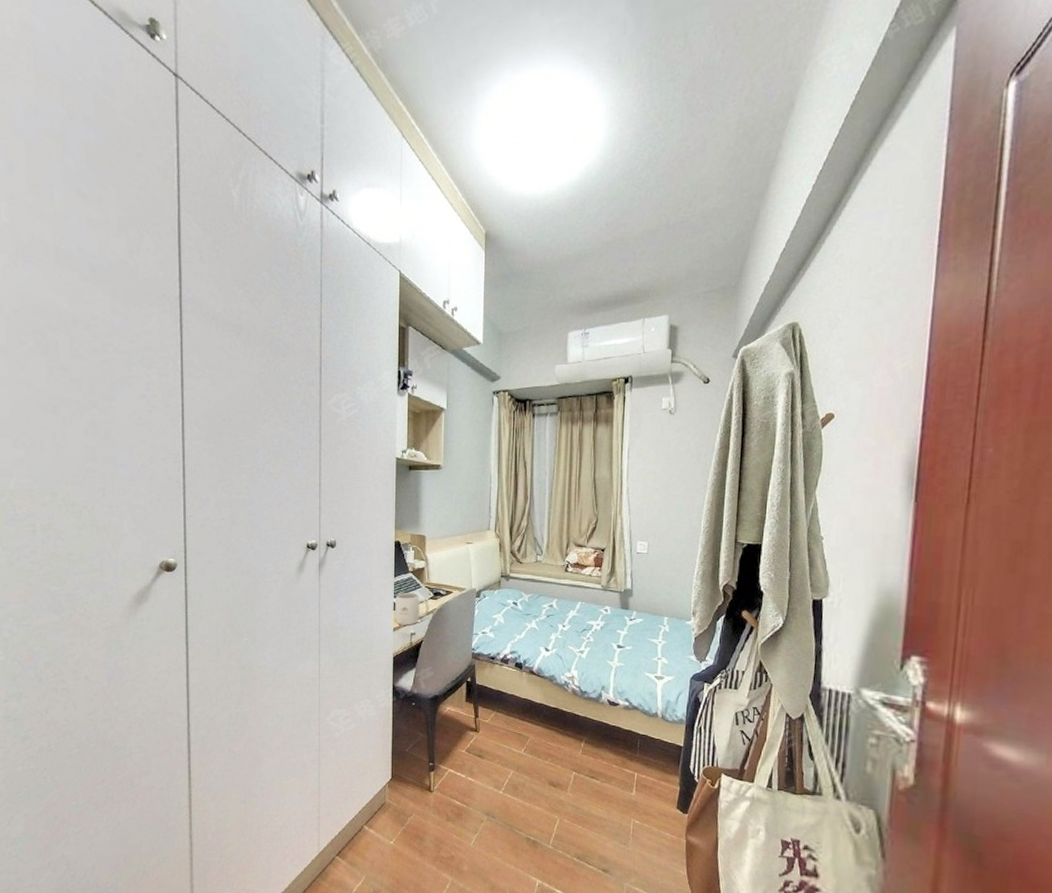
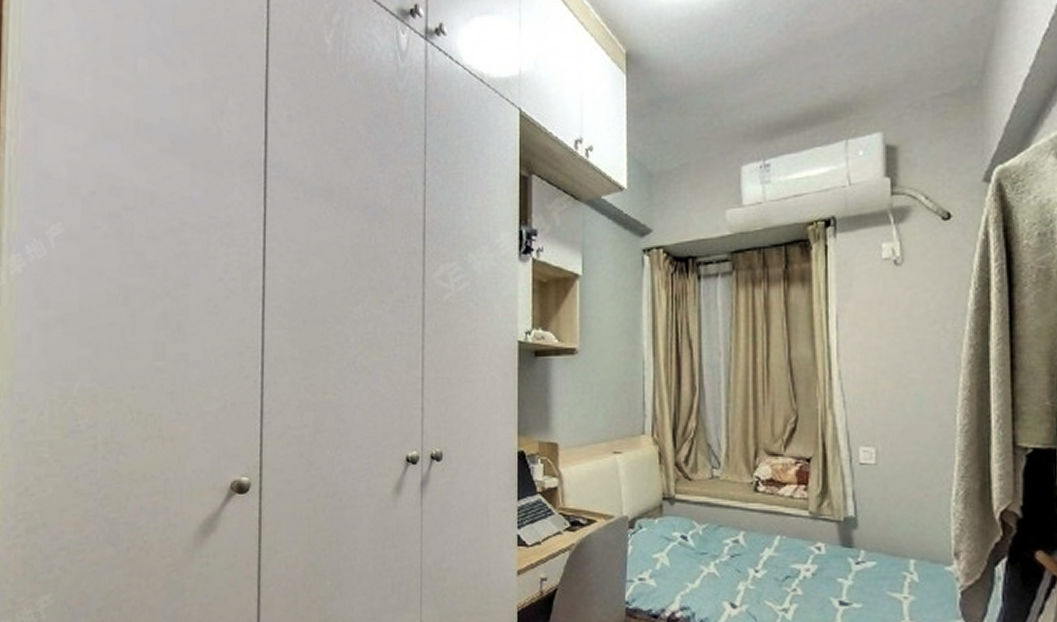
mug: present [395,592,429,625] -> none [519,520,565,567]

